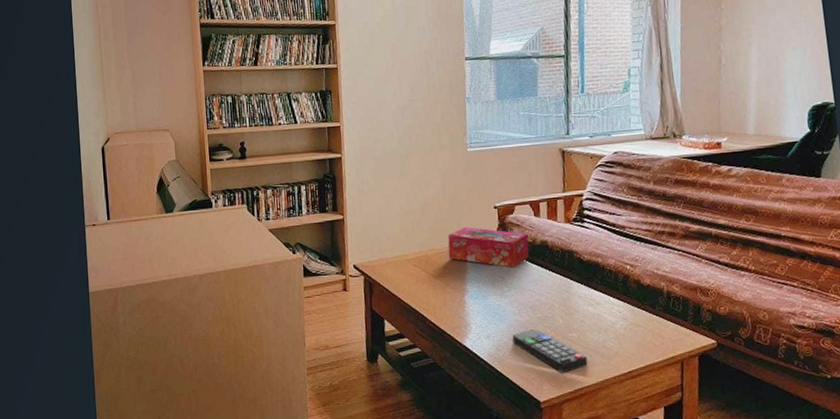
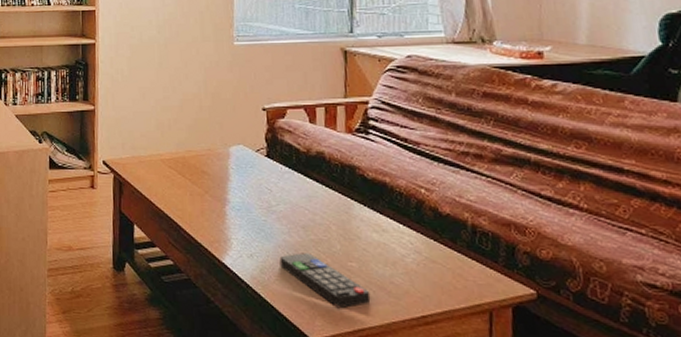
tissue box: present [448,227,529,268] -> none [208,129,303,179]

